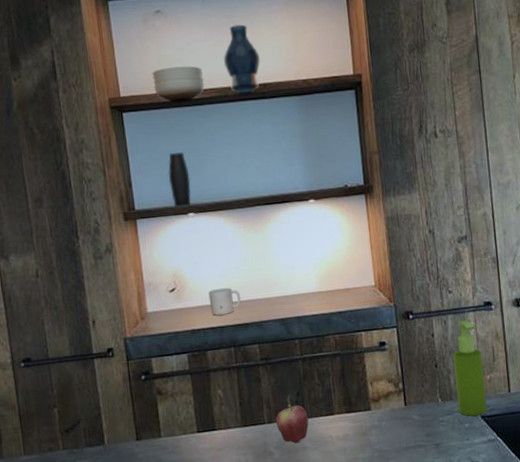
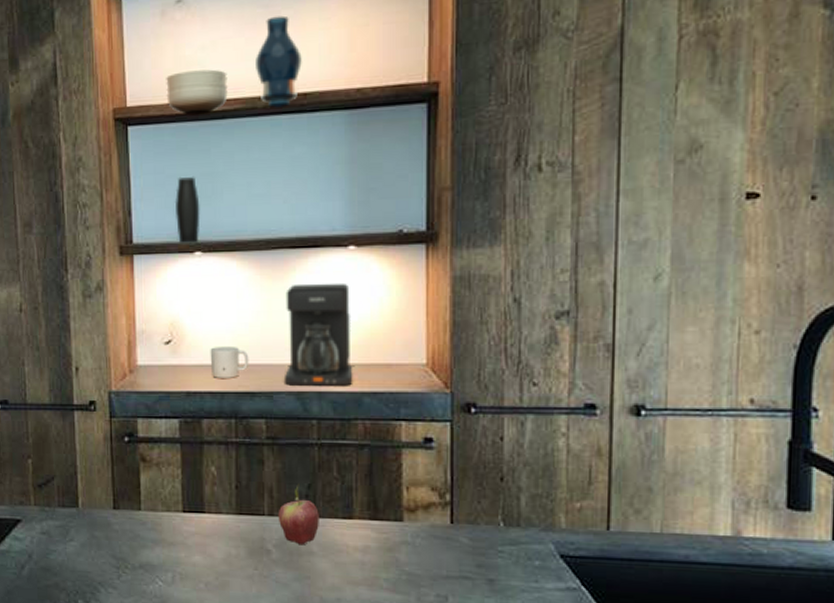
coffee maker: none [264,229,322,315] -> present [285,282,352,386]
soap dispenser: present [452,320,487,416] -> none [527,424,572,553]

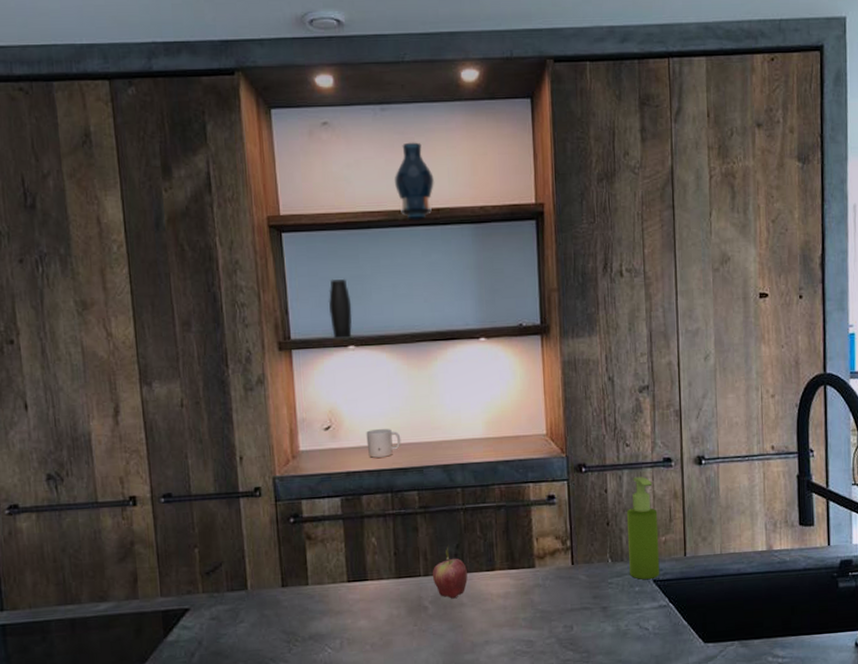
bowl: present [166,69,228,116] -> none [316,185,372,225]
coffee maker: present [285,282,352,386] -> none [430,369,488,460]
soap dispenser: none [527,424,572,553] -> present [626,476,660,579]

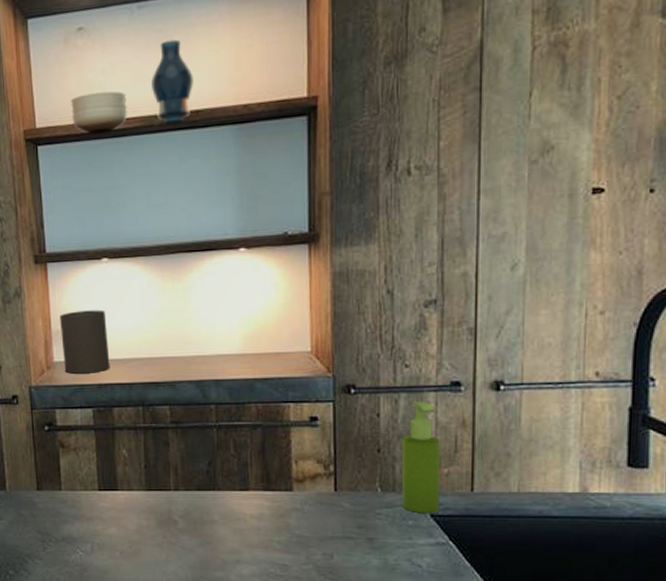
pen holder: none [306,397,358,463] -> present [60,310,110,374]
bowl: none [316,185,372,225] -> present [71,91,127,134]
vase: present [328,278,352,339] -> none [82,189,106,252]
mug: present [366,429,401,458] -> none [118,342,154,371]
fruit: present [432,544,468,599] -> none [182,461,219,515]

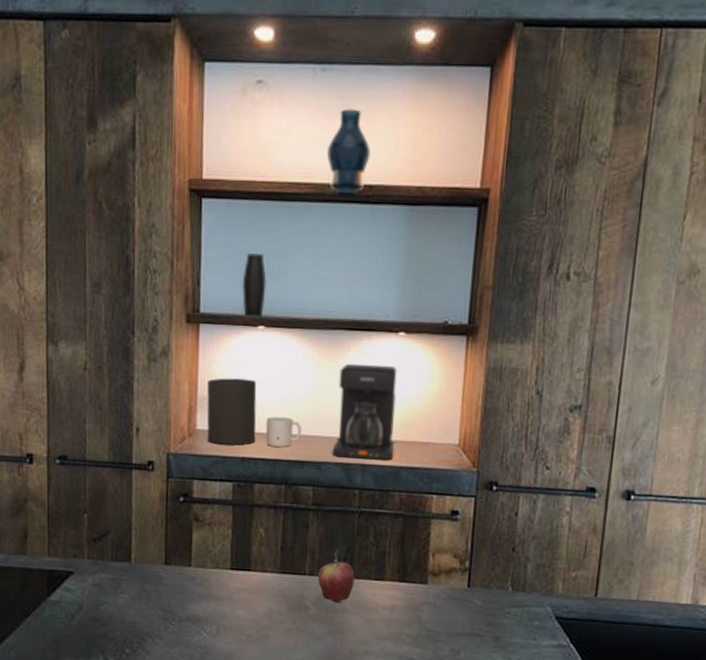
bowl: present [71,91,127,134] -> none [241,151,301,195]
vase: none [82,189,106,252] -> present [242,252,267,318]
mug: none [118,342,154,371] -> present [265,417,302,447]
fruit: none [182,461,219,515] -> present [317,547,355,603]
coffee maker: none [184,281,245,375] -> present [333,363,397,460]
soap dispenser: present [401,401,440,513] -> none [530,503,571,615]

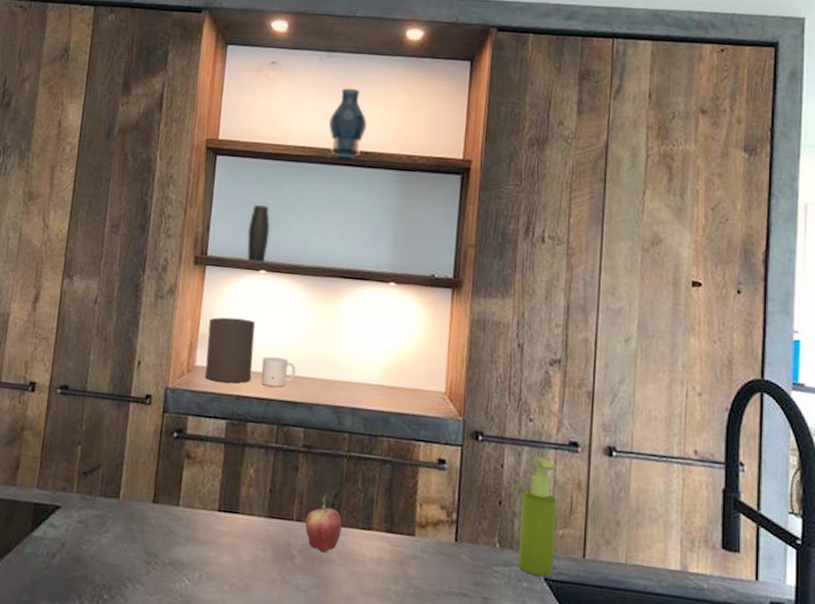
coffee maker: present [333,363,397,460] -> none [324,309,388,405]
soap dispenser: none [530,503,571,615] -> present [519,456,557,577]

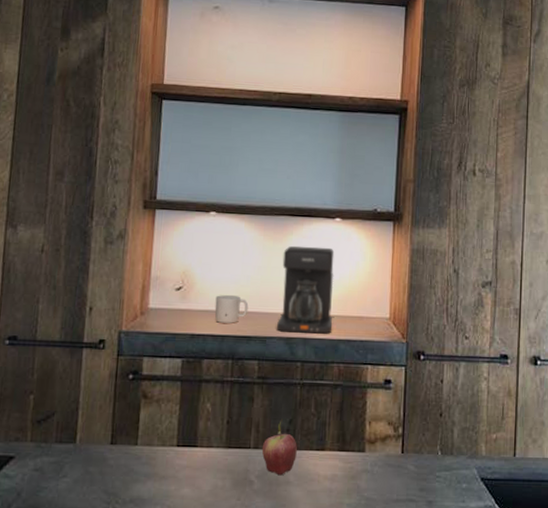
pen holder: present [204,317,255,383] -> none [158,259,207,323]
vase: present [247,204,270,263] -> none [196,147,219,205]
coffee maker: none [324,309,388,405] -> present [277,245,335,334]
vase: present [328,88,367,161] -> none [272,32,310,103]
soap dispenser: present [519,456,557,577] -> none [458,370,491,476]

